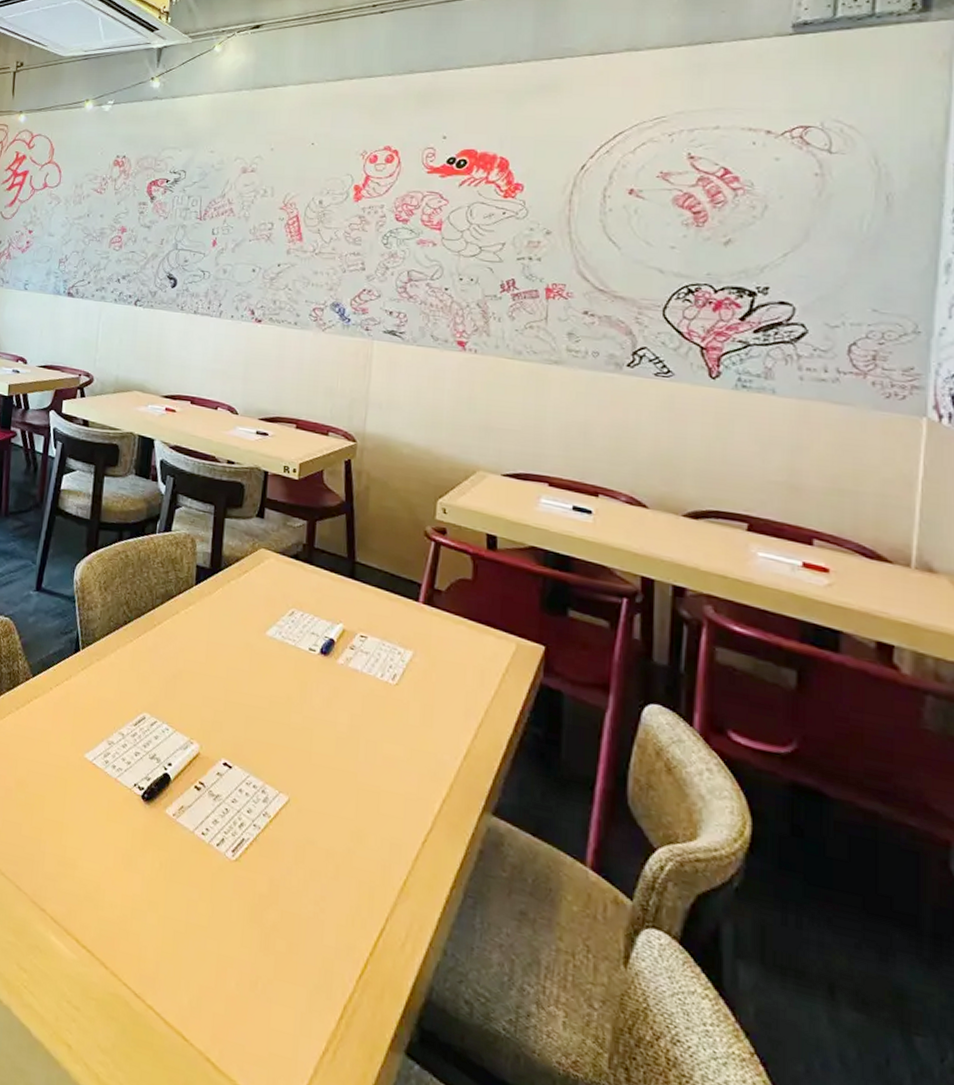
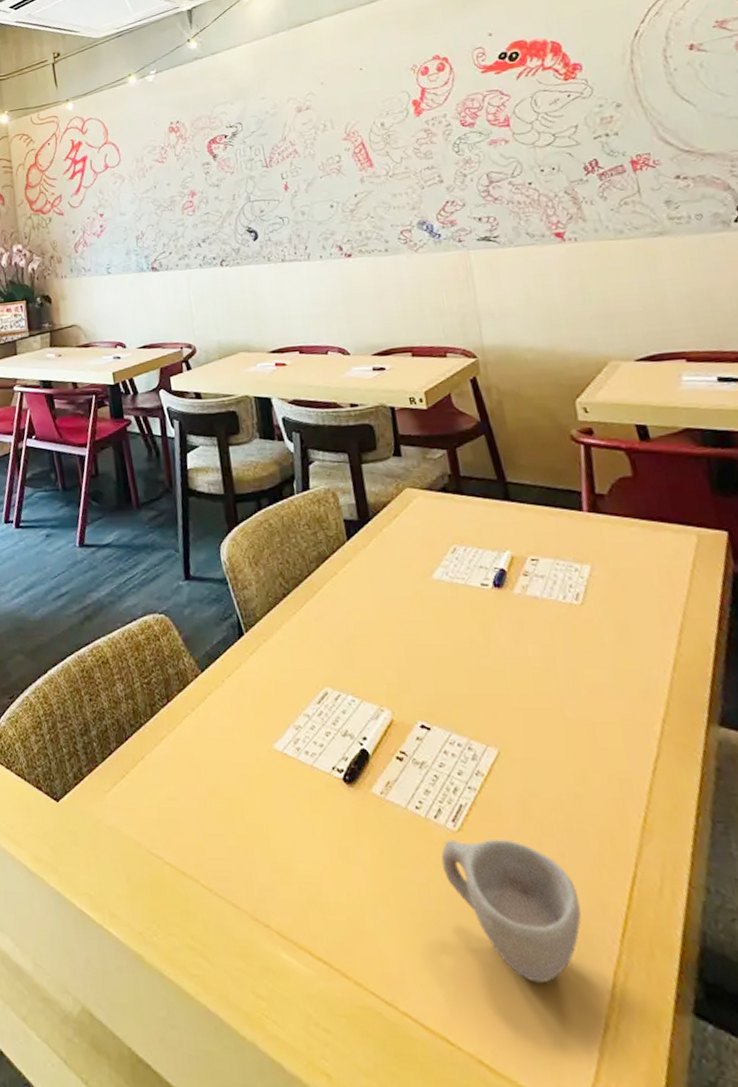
cup: none [213,866,329,1004] -> present [441,839,582,984]

